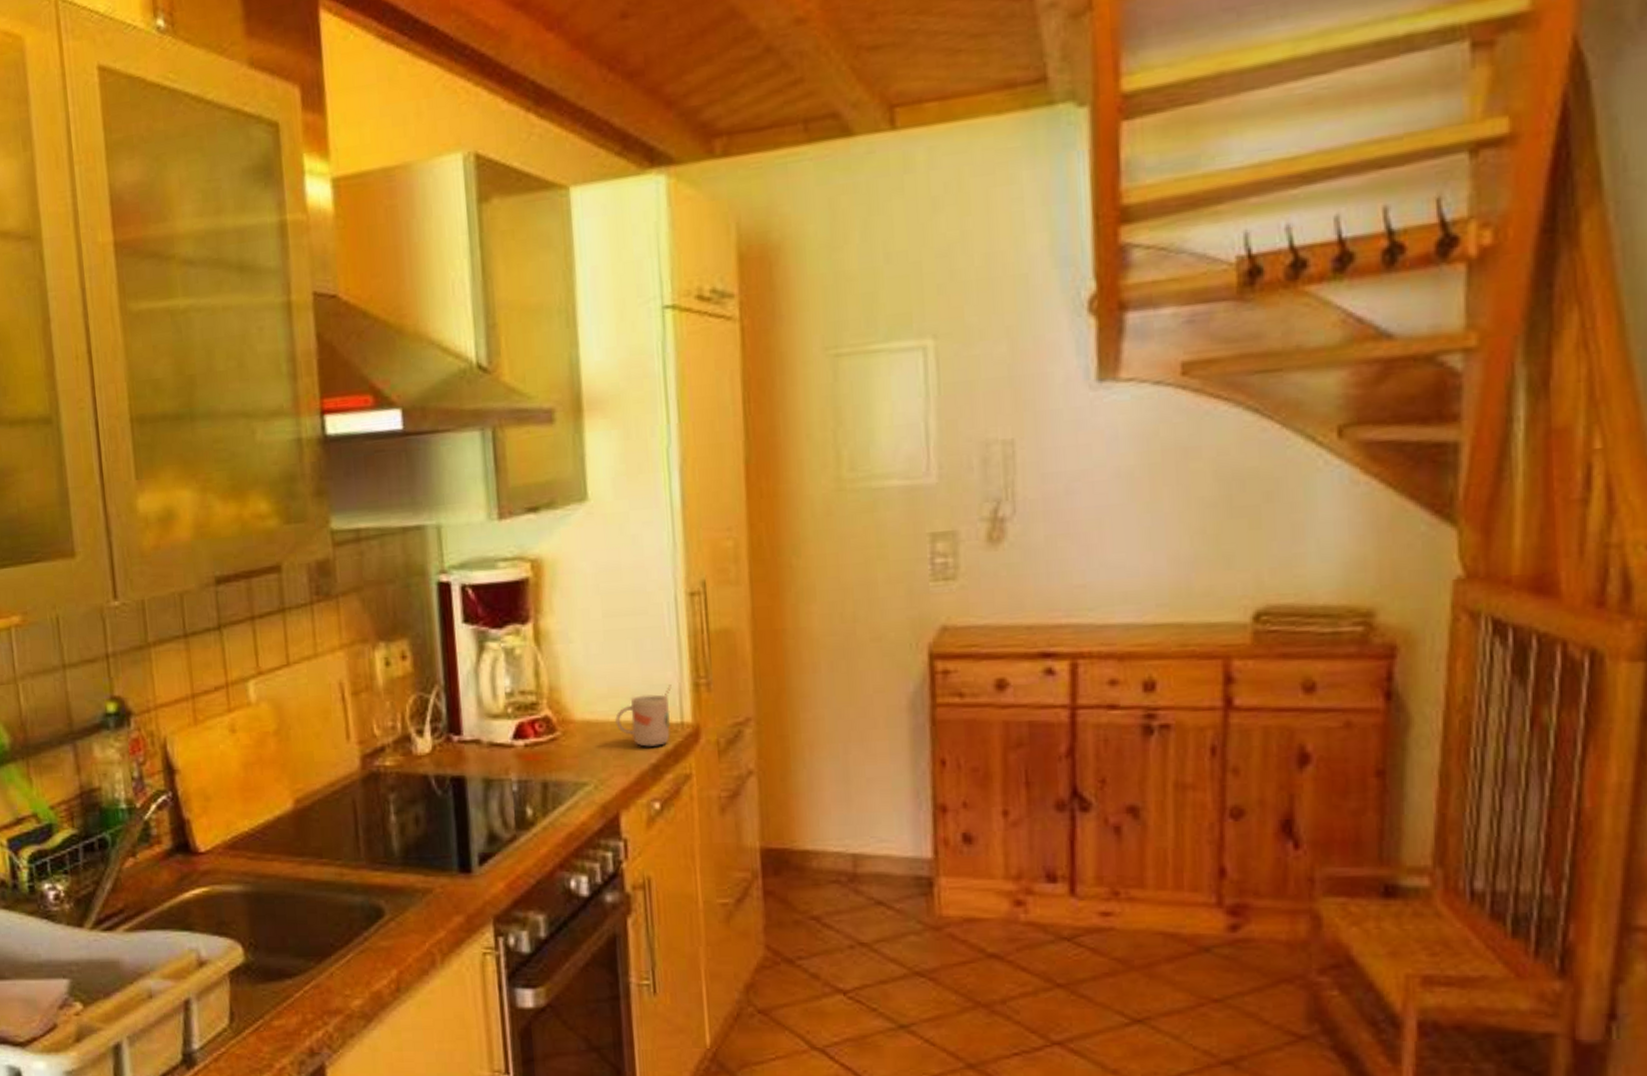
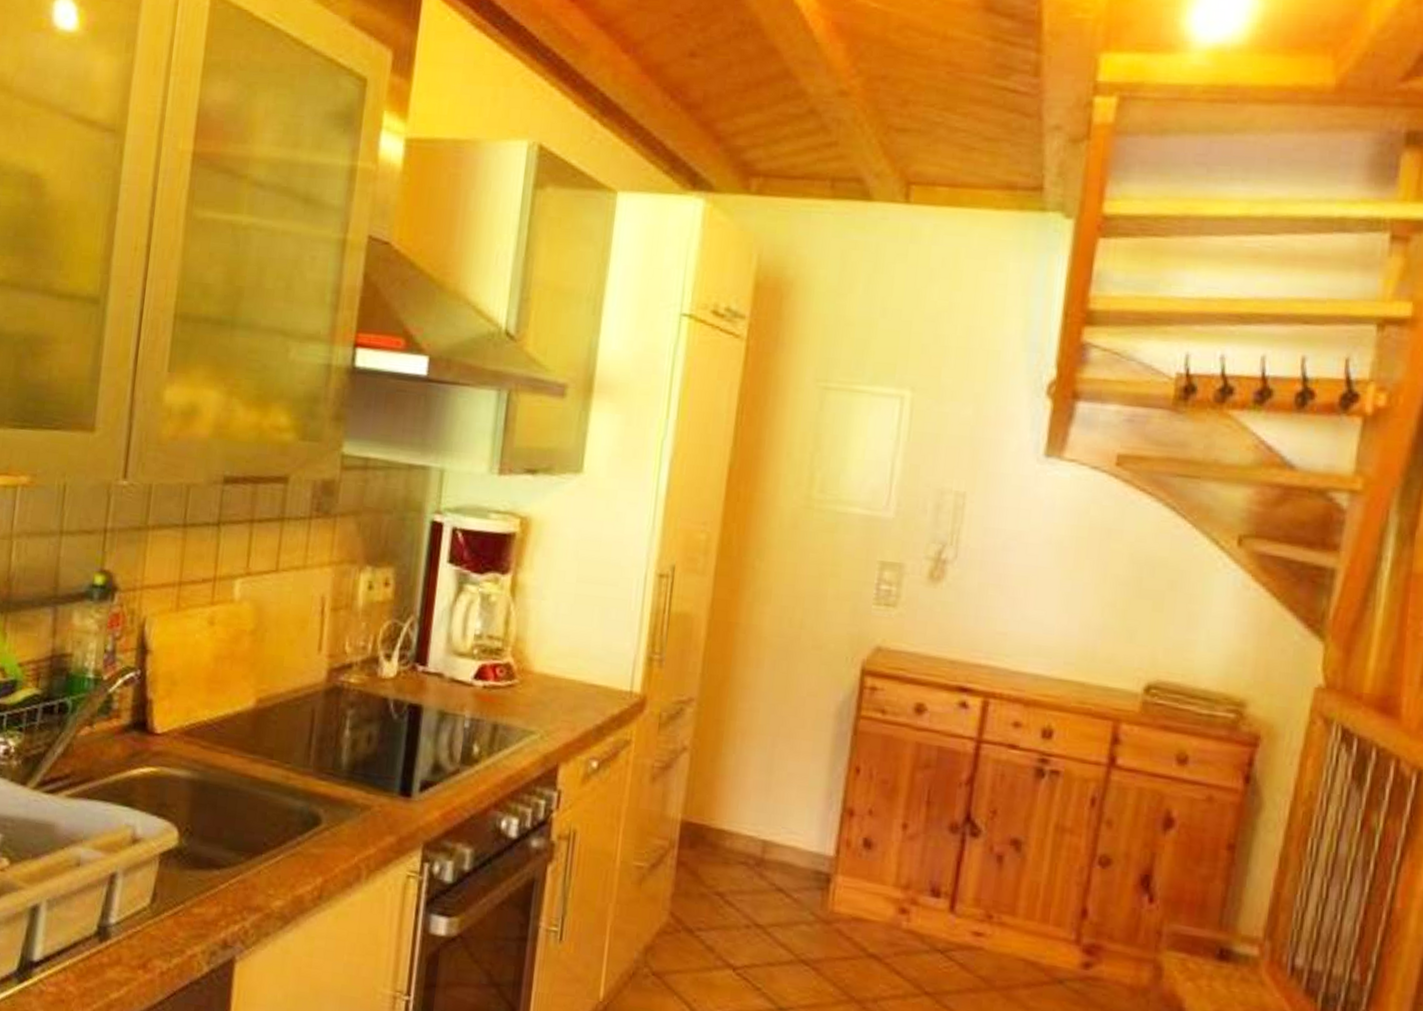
mug: present [615,685,672,747] -> none [570,655,628,710]

